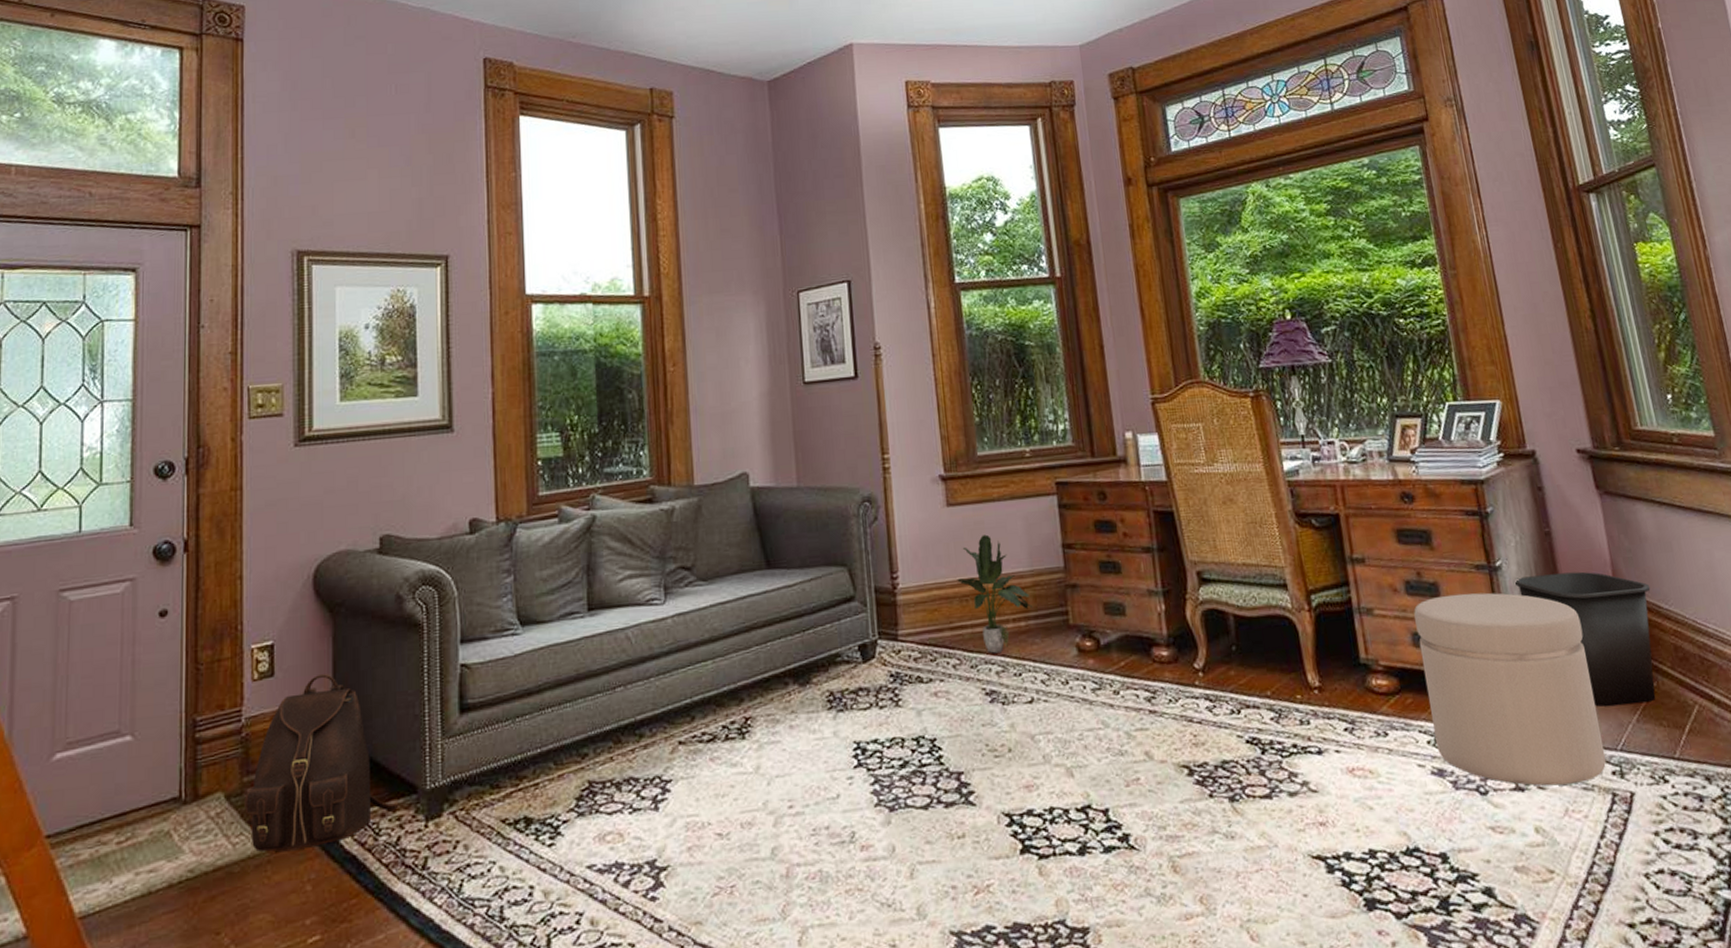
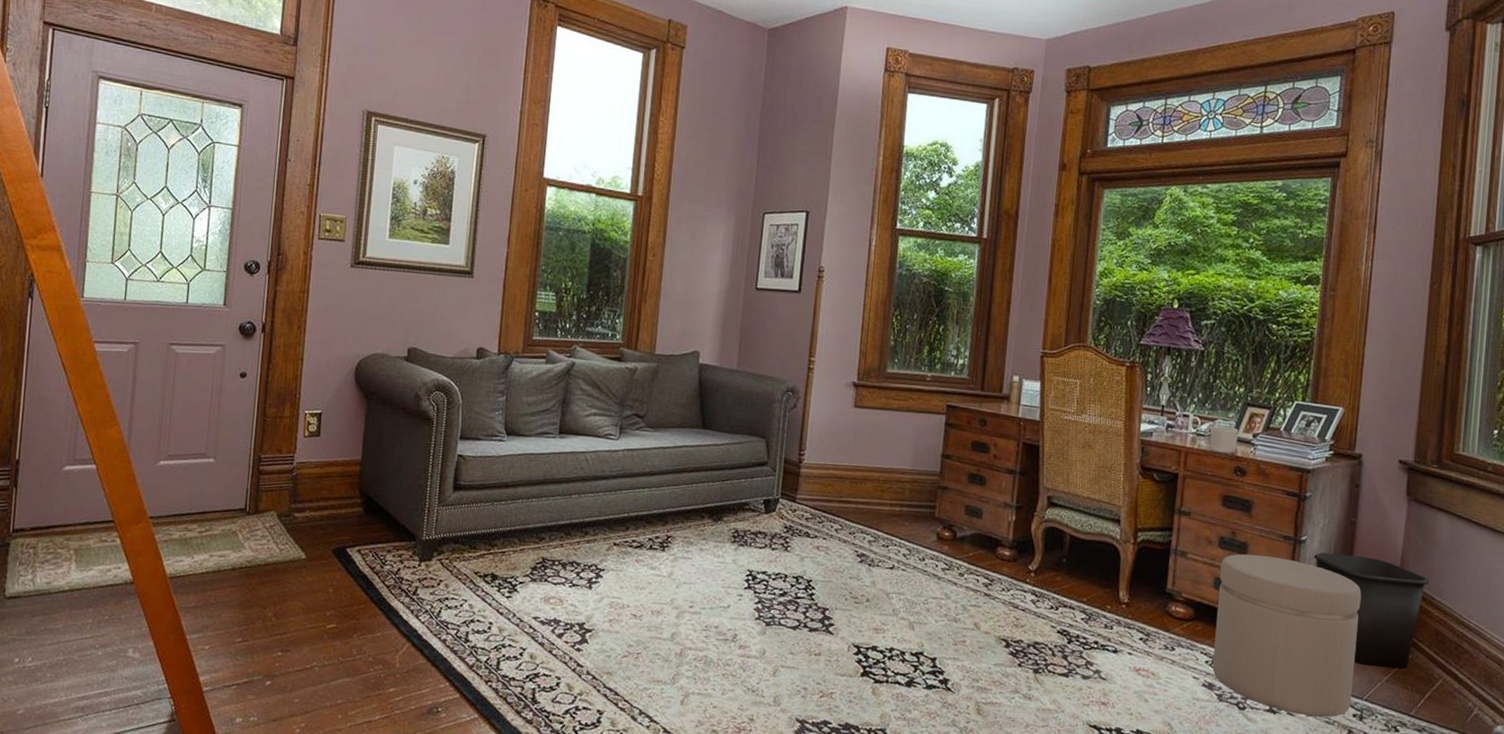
backpack: present [244,674,399,852] -> none [290,442,402,563]
potted plant: present [957,534,1032,654] -> none [851,435,908,527]
mug: none [1360,446,1397,481] -> present [1209,425,1238,455]

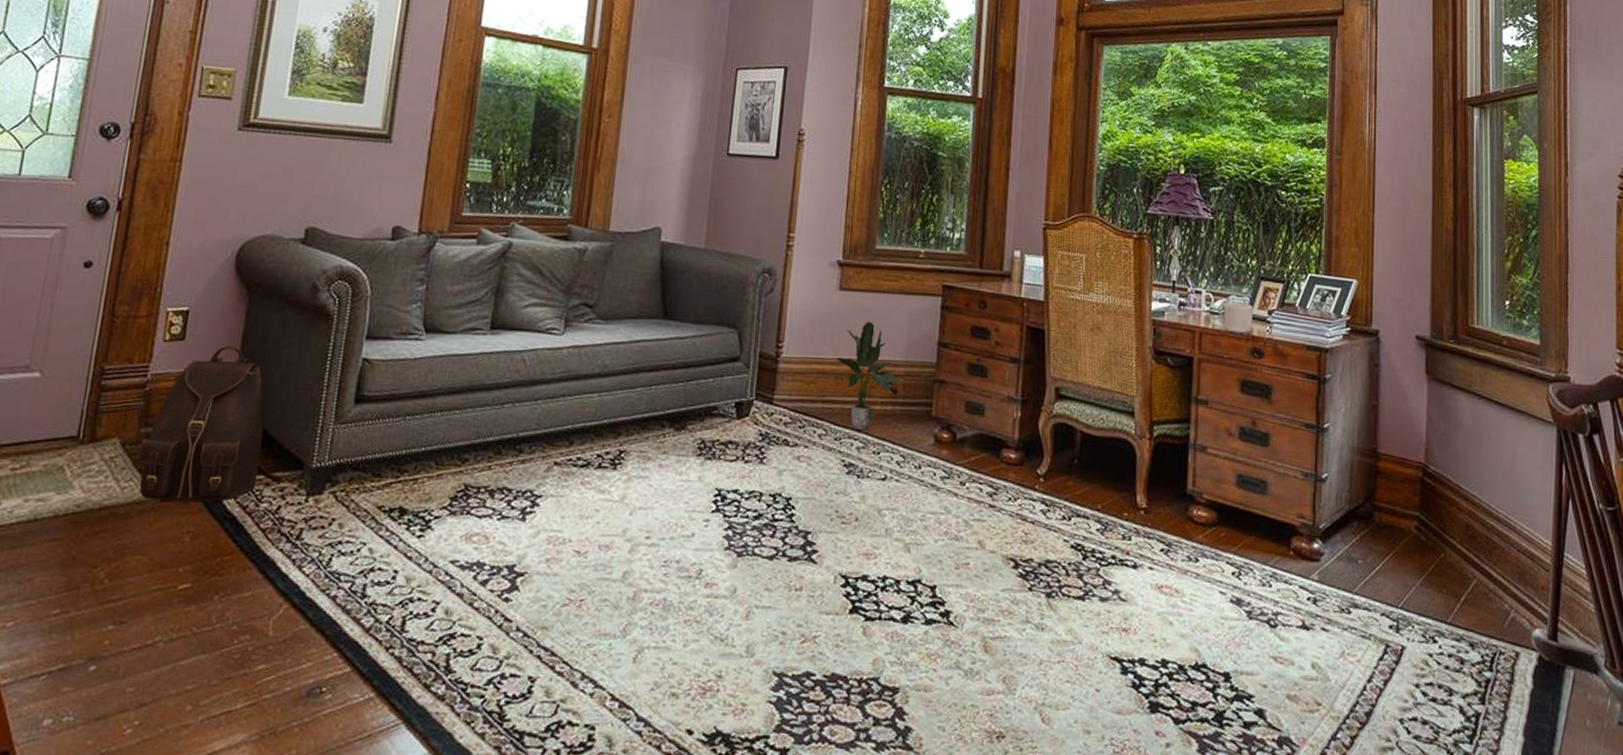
backpack: none [290,442,402,563] -> present [137,346,284,503]
potted plant: none [851,435,908,527] -> present [836,321,901,431]
ottoman: present [1212,554,1362,717] -> none [1240,446,1389,631]
waste bin: present [1312,552,1430,669] -> none [1336,441,1456,569]

